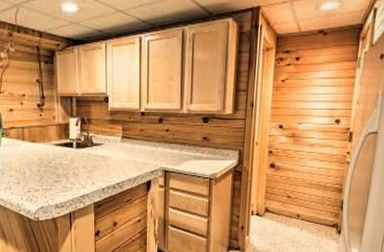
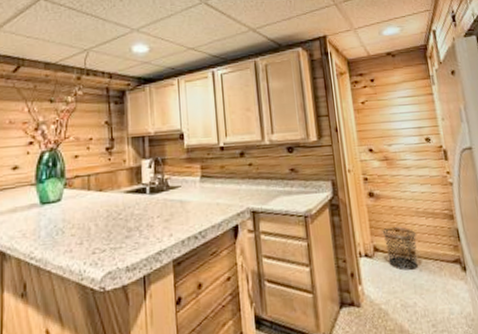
waste bin: none [275,195,305,228] -> present [382,227,419,270]

